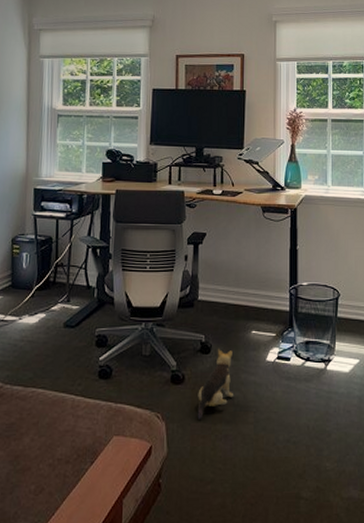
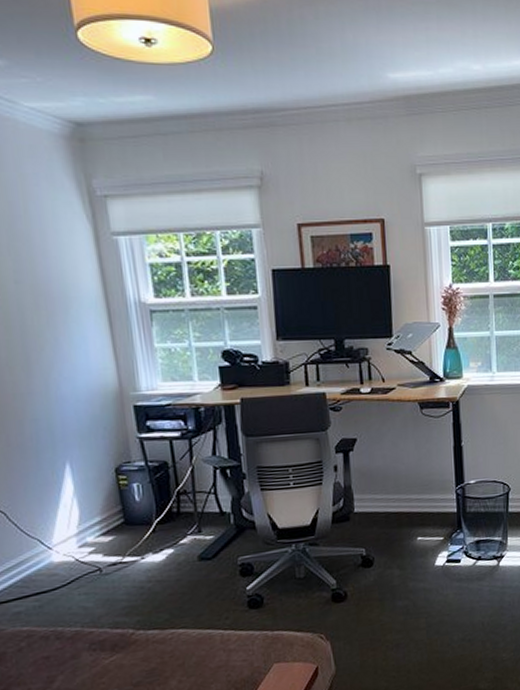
plush toy: present [197,349,233,419] -> none [363,560,402,633]

